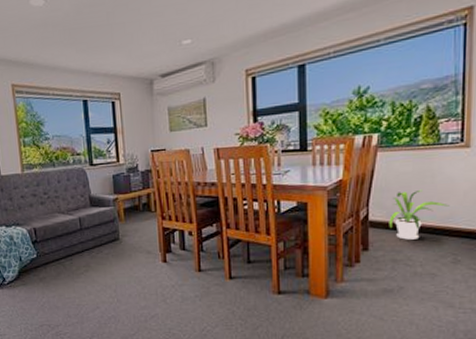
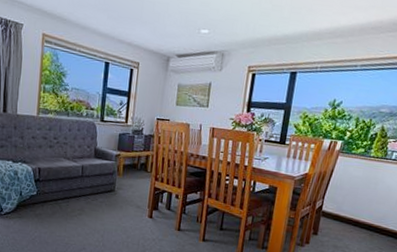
house plant: present [389,189,450,240] -> none [336,191,384,232]

